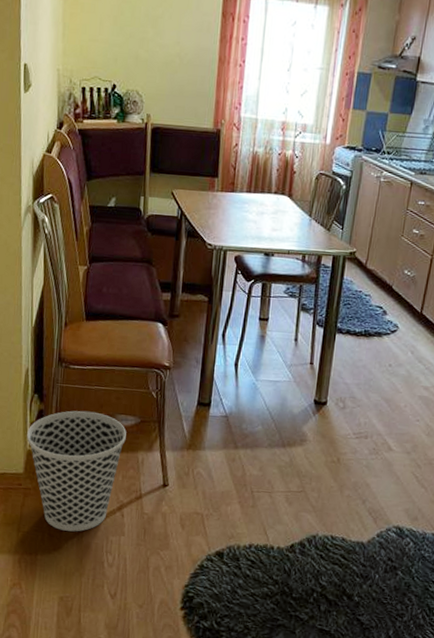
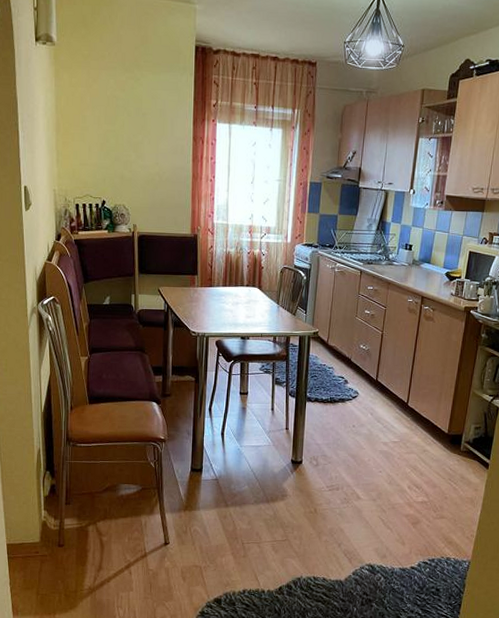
wastebasket: present [27,410,126,532] -> none [41,483,130,591]

